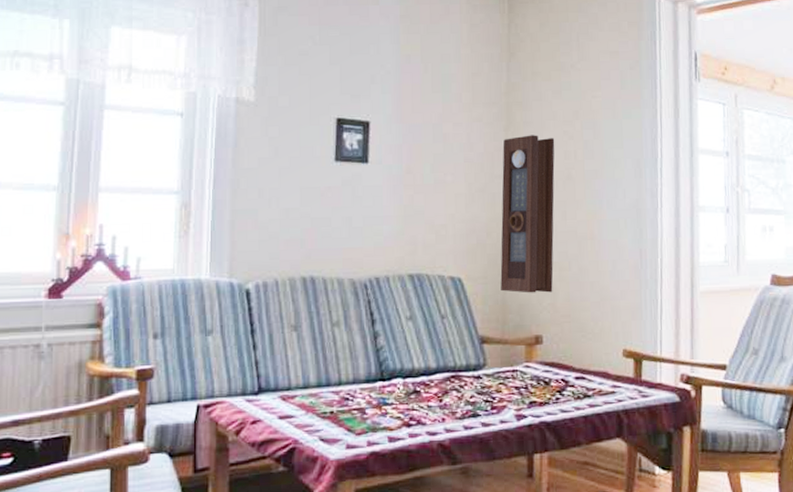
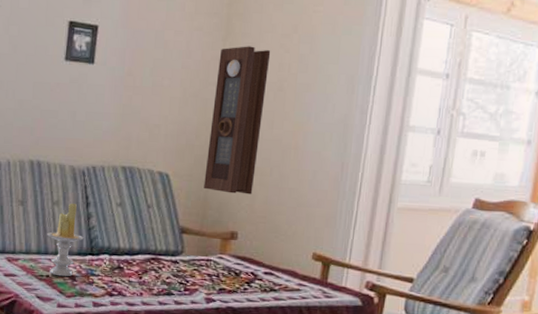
candle: none [327,321,372,411] -> present [46,203,84,277]

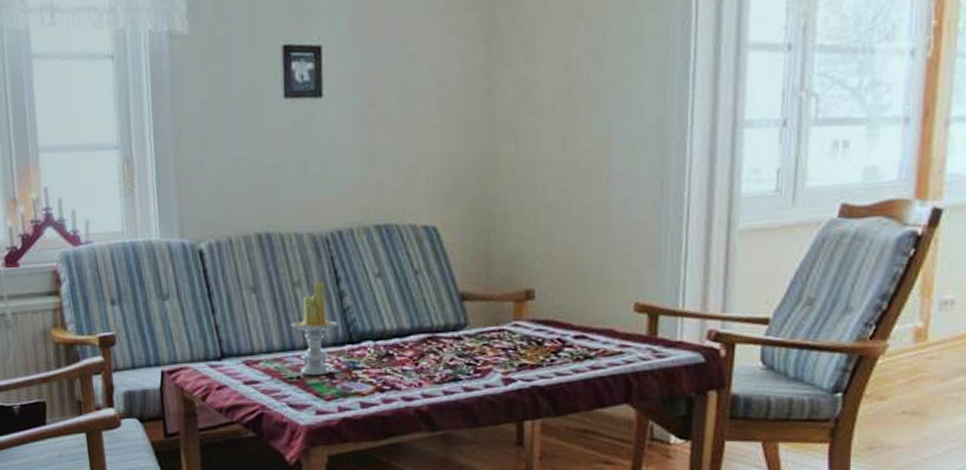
pendulum clock: present [204,46,271,195] -> none [483,44,552,241]

